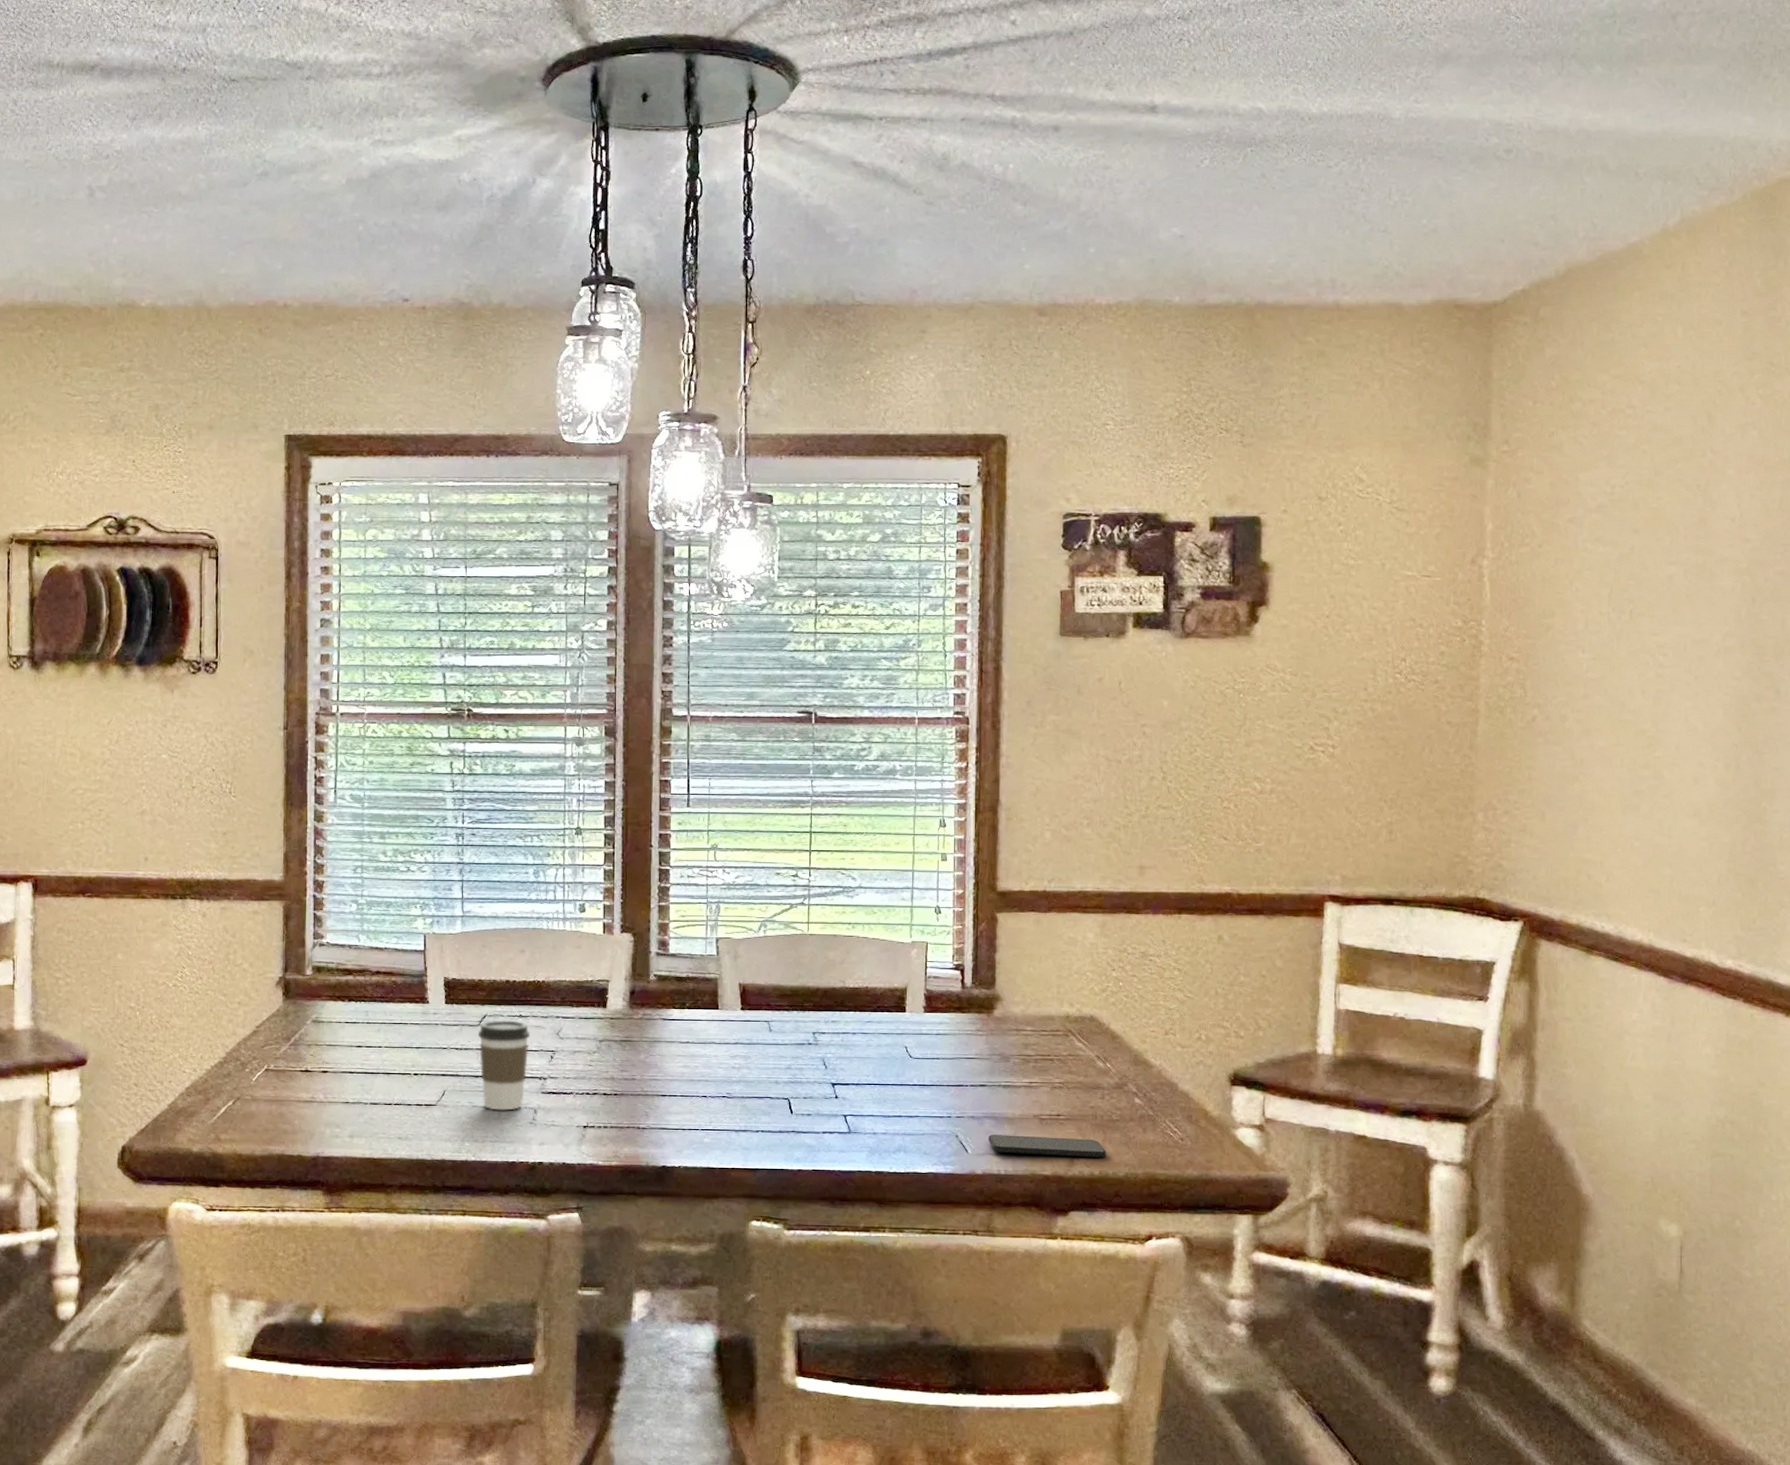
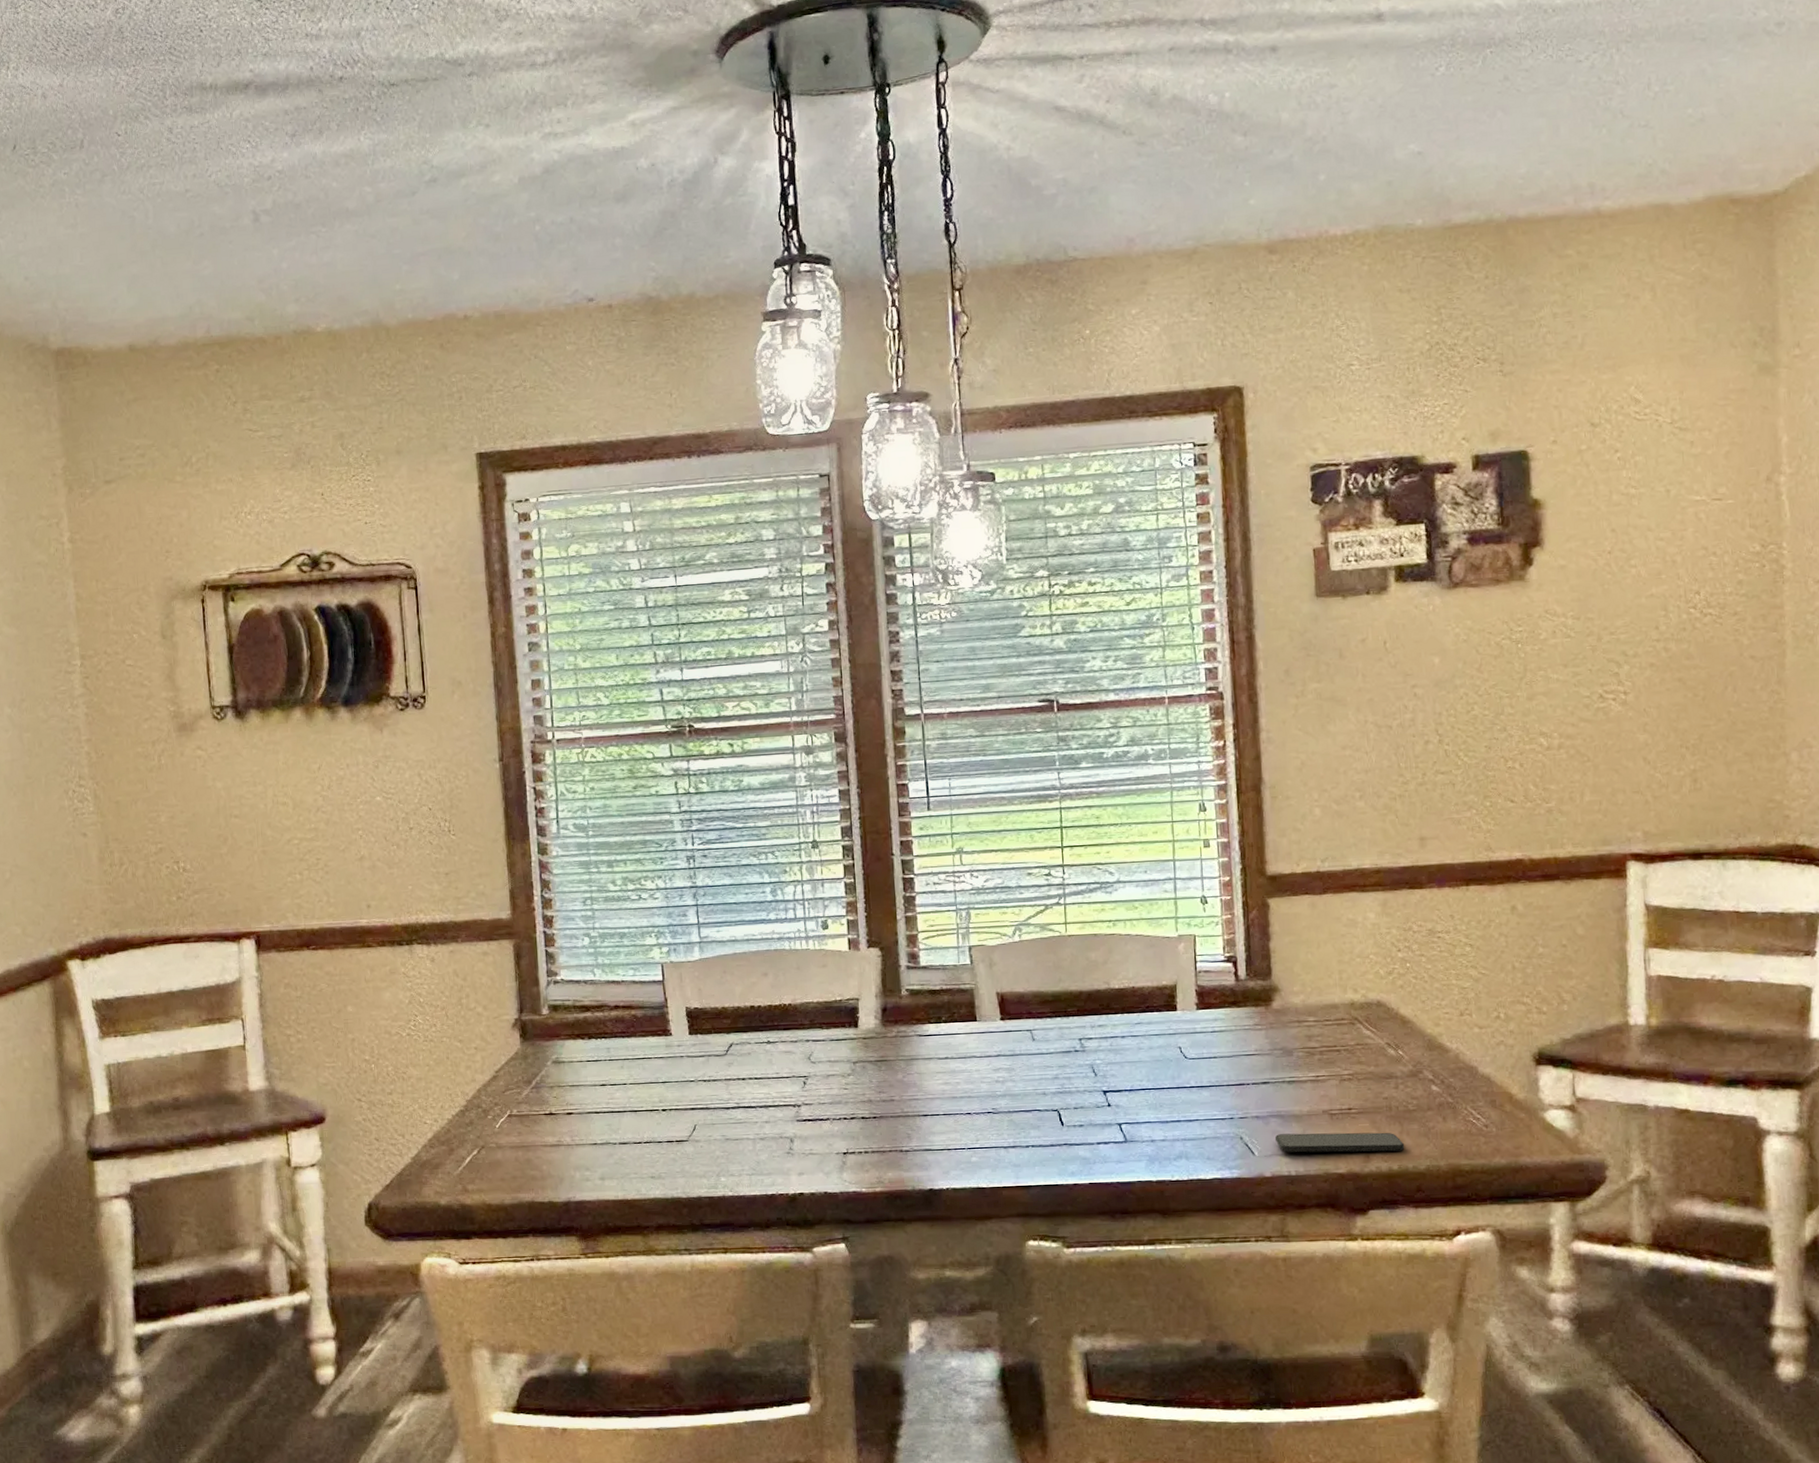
coffee cup: present [478,1020,531,1111] -> none [726,1047,781,1142]

